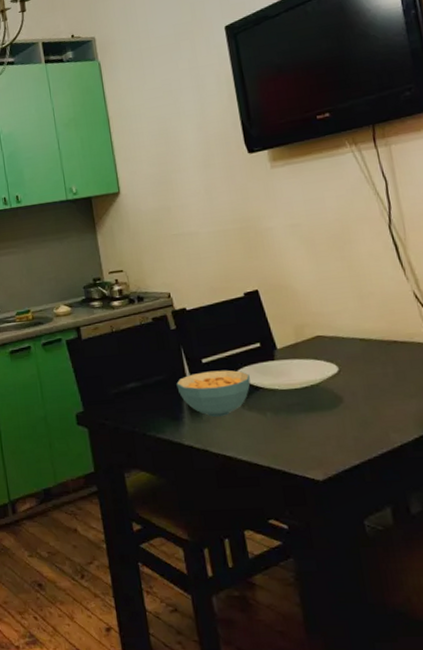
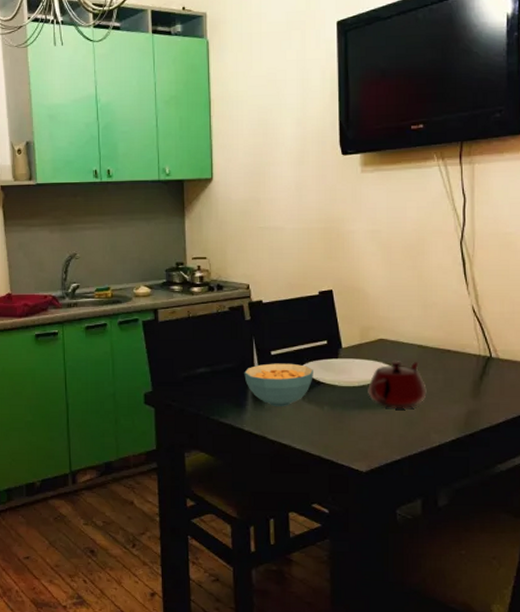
teapot: none [311,356,378,409] -> present [368,360,427,410]

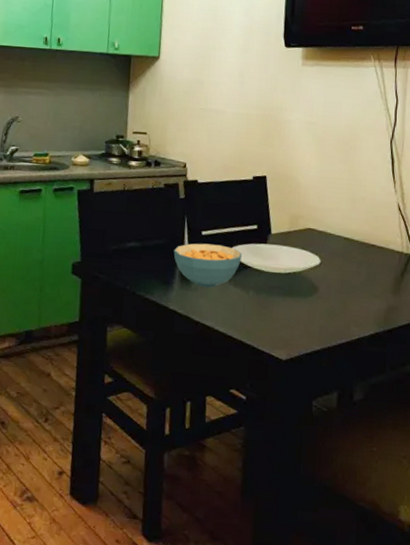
teapot: present [368,360,427,410] -> none [293,250,350,300]

